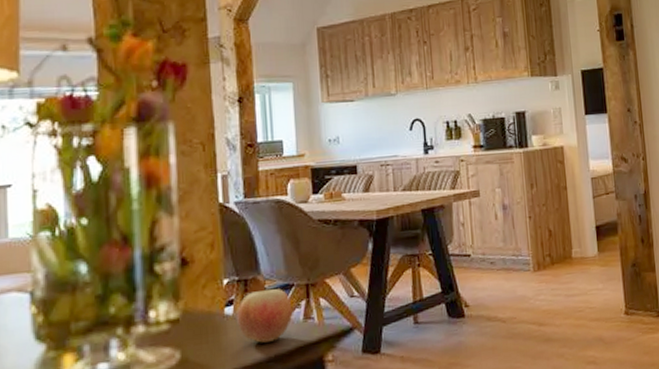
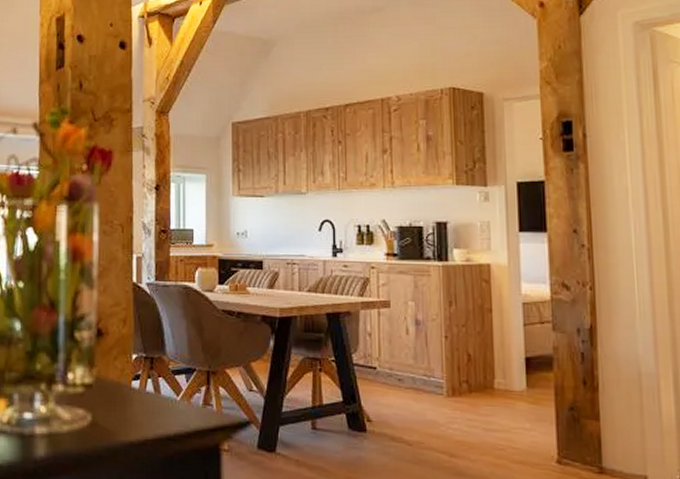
apple: present [237,289,293,343] -> none [142,369,193,421]

